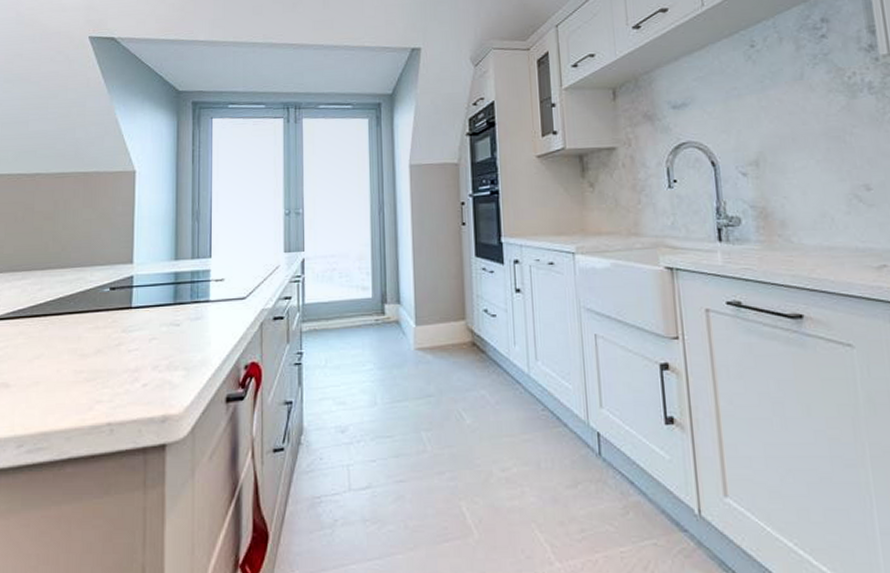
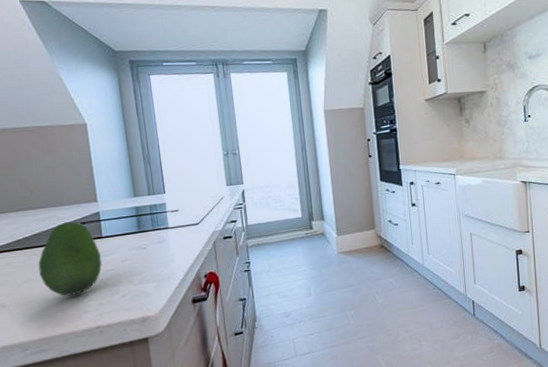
fruit: none [54,286,126,380] -> present [38,221,102,297]

